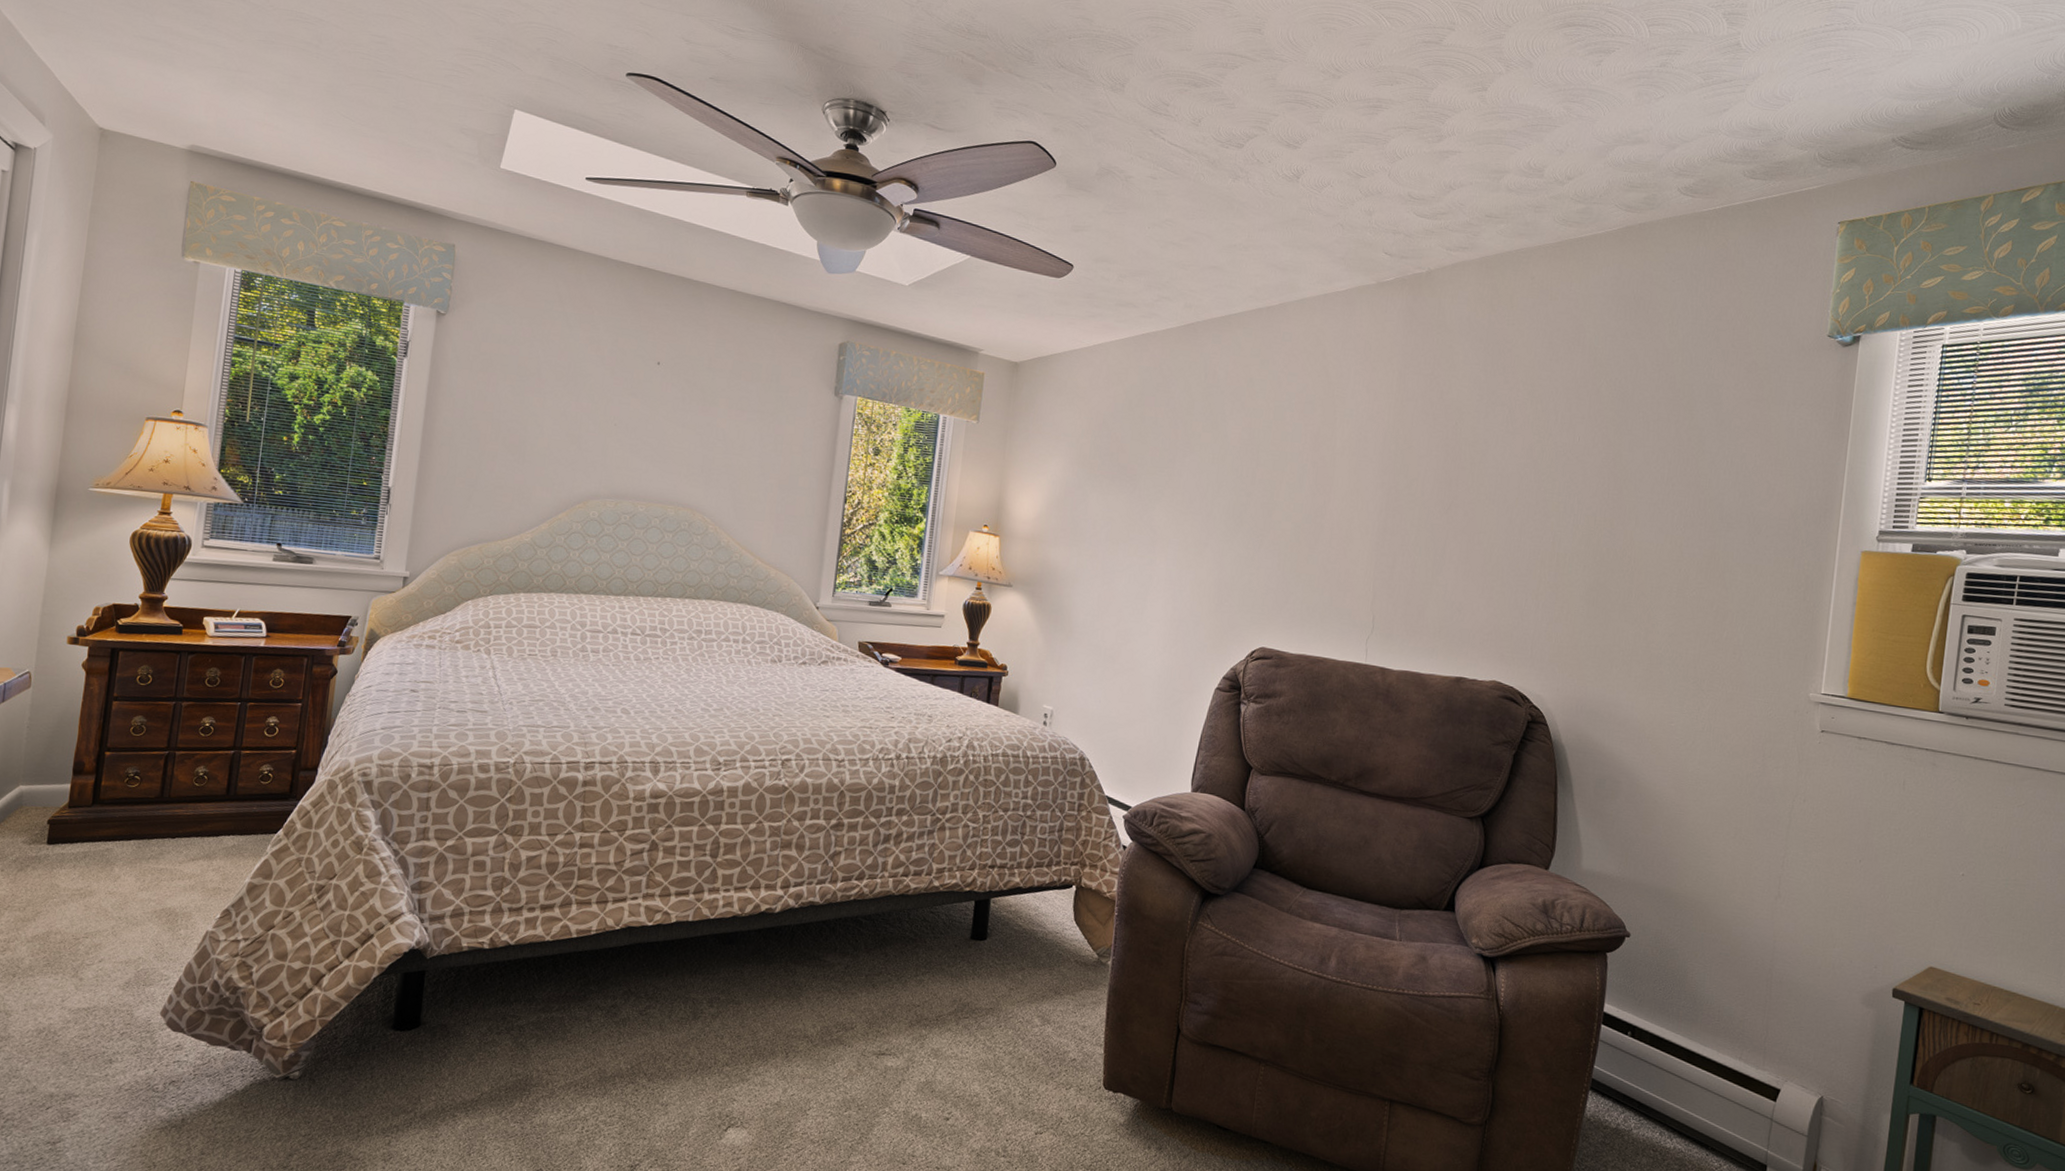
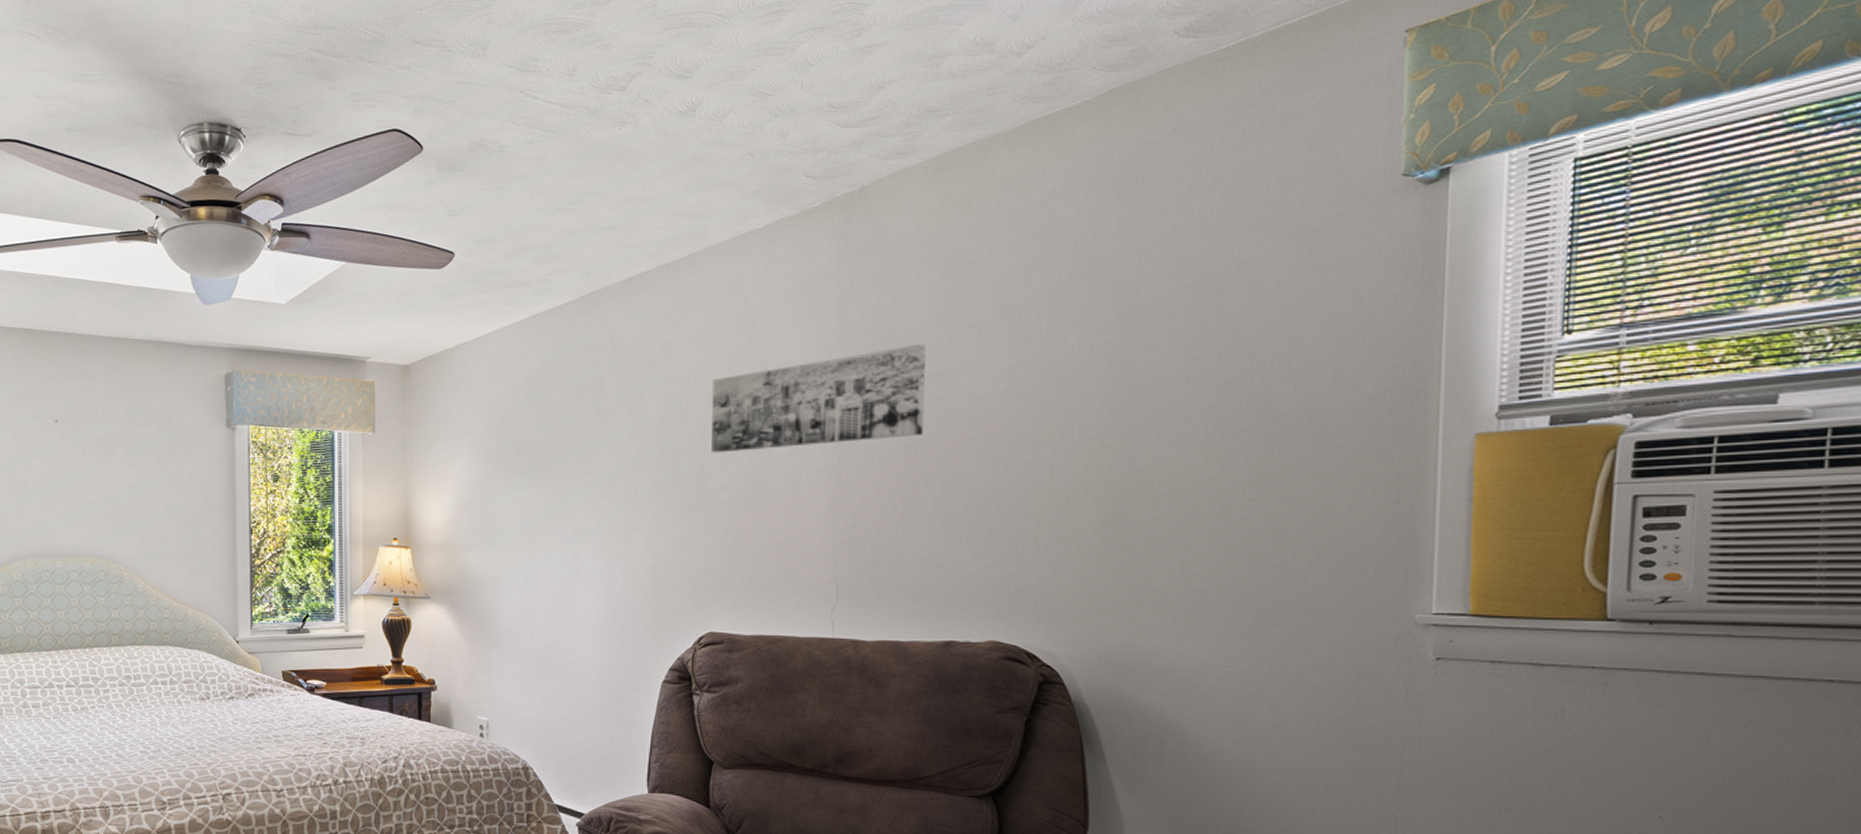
wall art: none [1279,414,1466,494] -> present [710,345,925,453]

